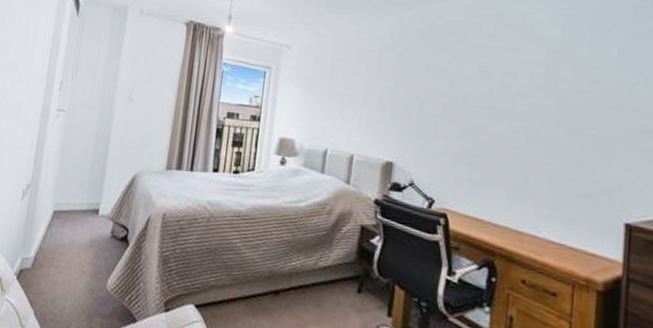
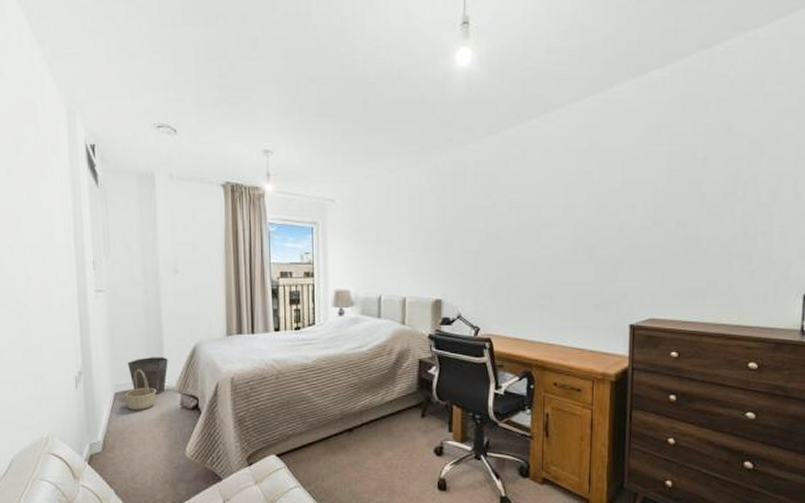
basket: none [61,190,92,233] -> present [125,369,157,411]
waste bin: none [70,180,108,220] -> present [127,357,168,396]

